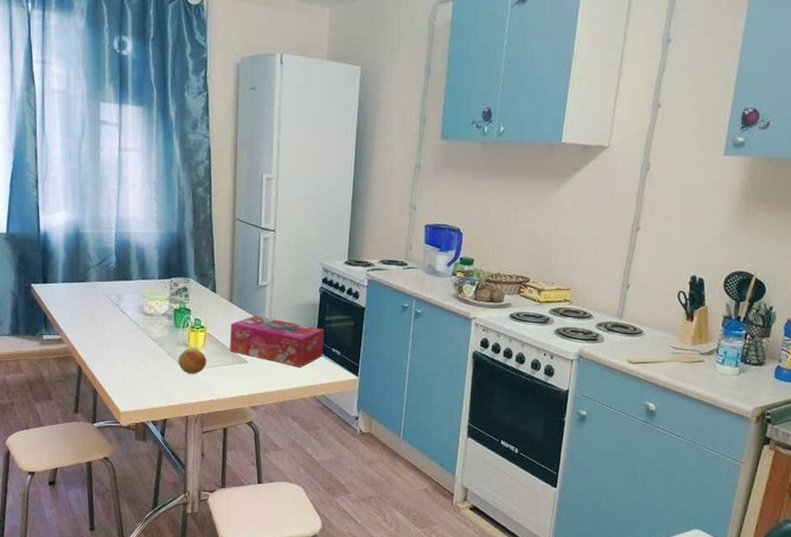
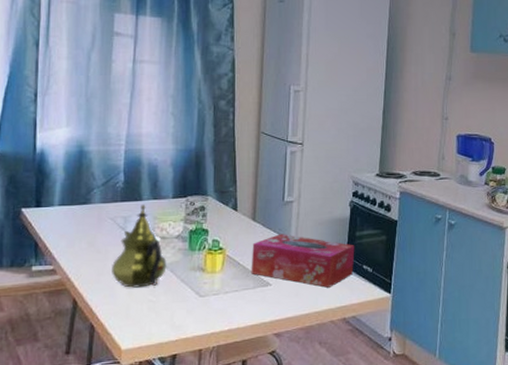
teapot: none [109,284,155,358] -> present [112,205,167,288]
fruit: present [178,347,207,374] -> none [192,271,225,301]

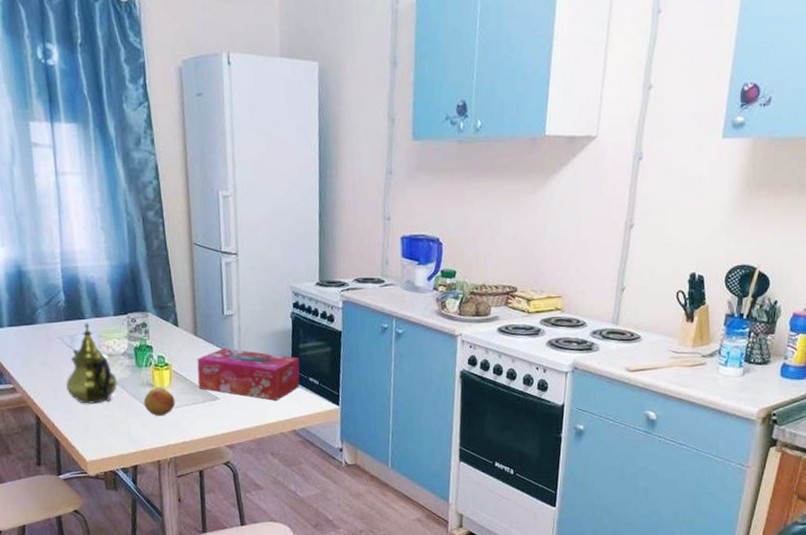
fruit: none [192,271,225,301] -> present [143,386,175,416]

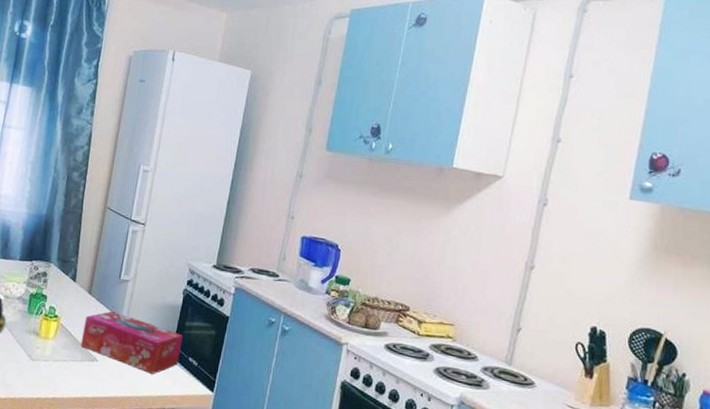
fruit: present [143,386,175,416] -> none [25,336,56,367]

